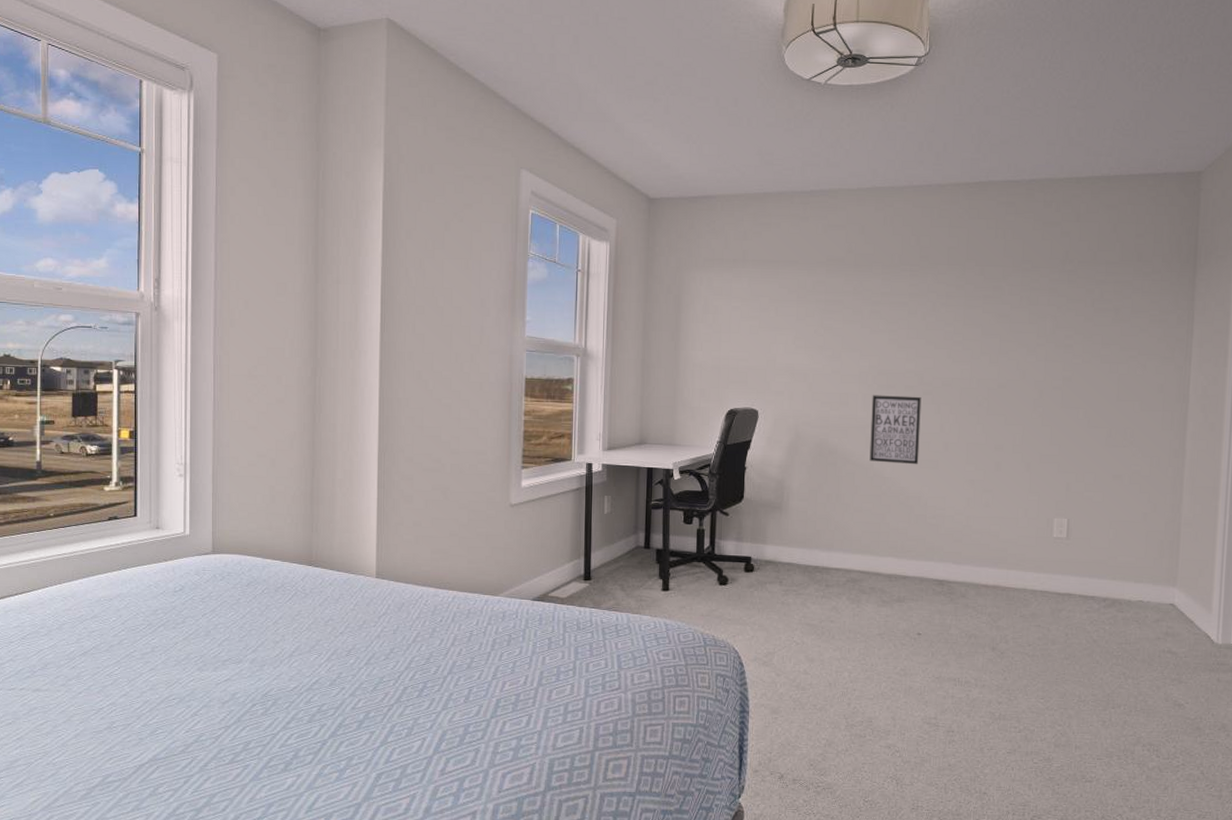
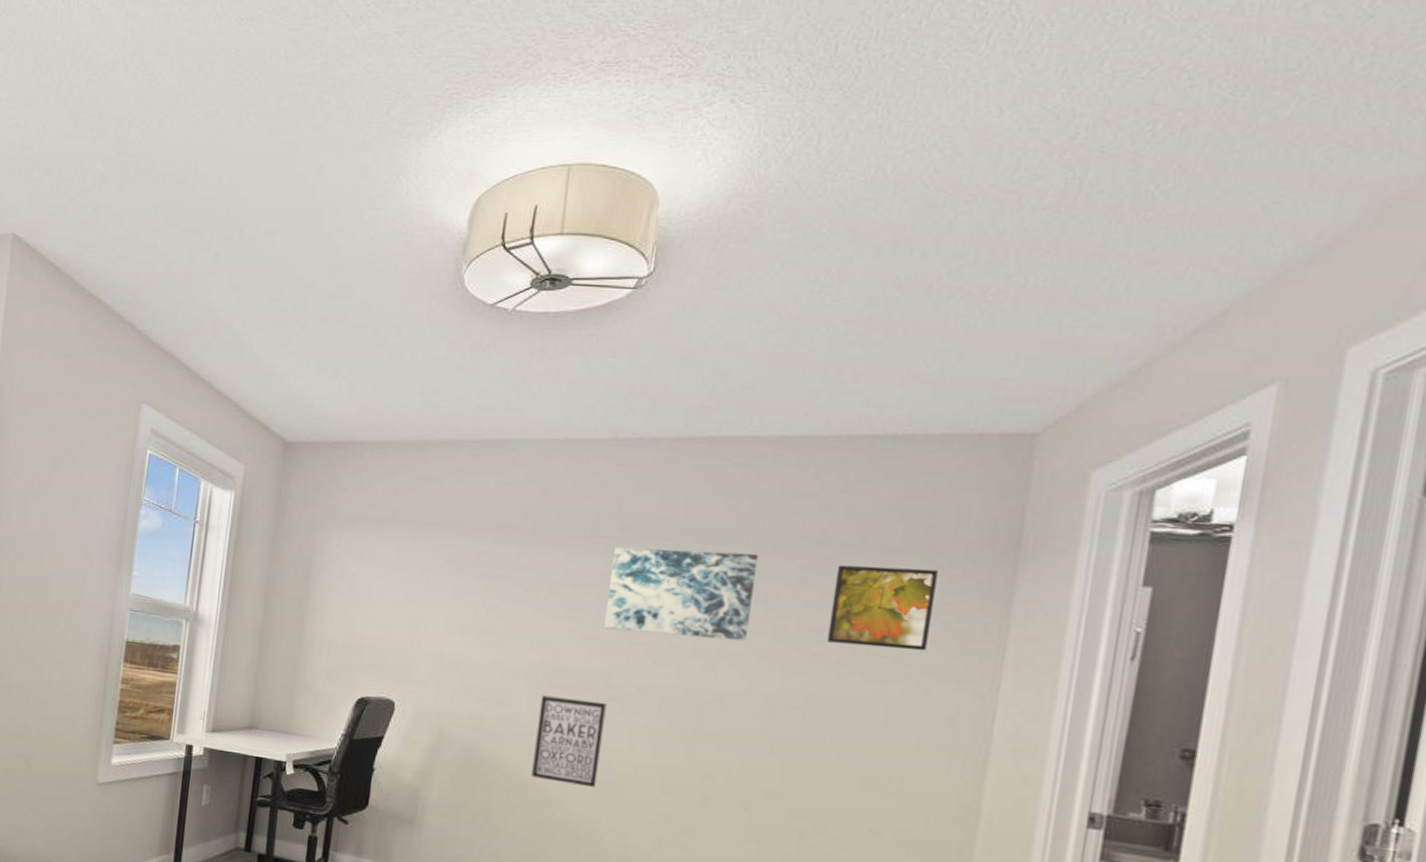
wall art: none [915,271,1021,340] -> present [604,547,758,641]
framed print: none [1074,276,1145,338] -> present [826,565,938,651]

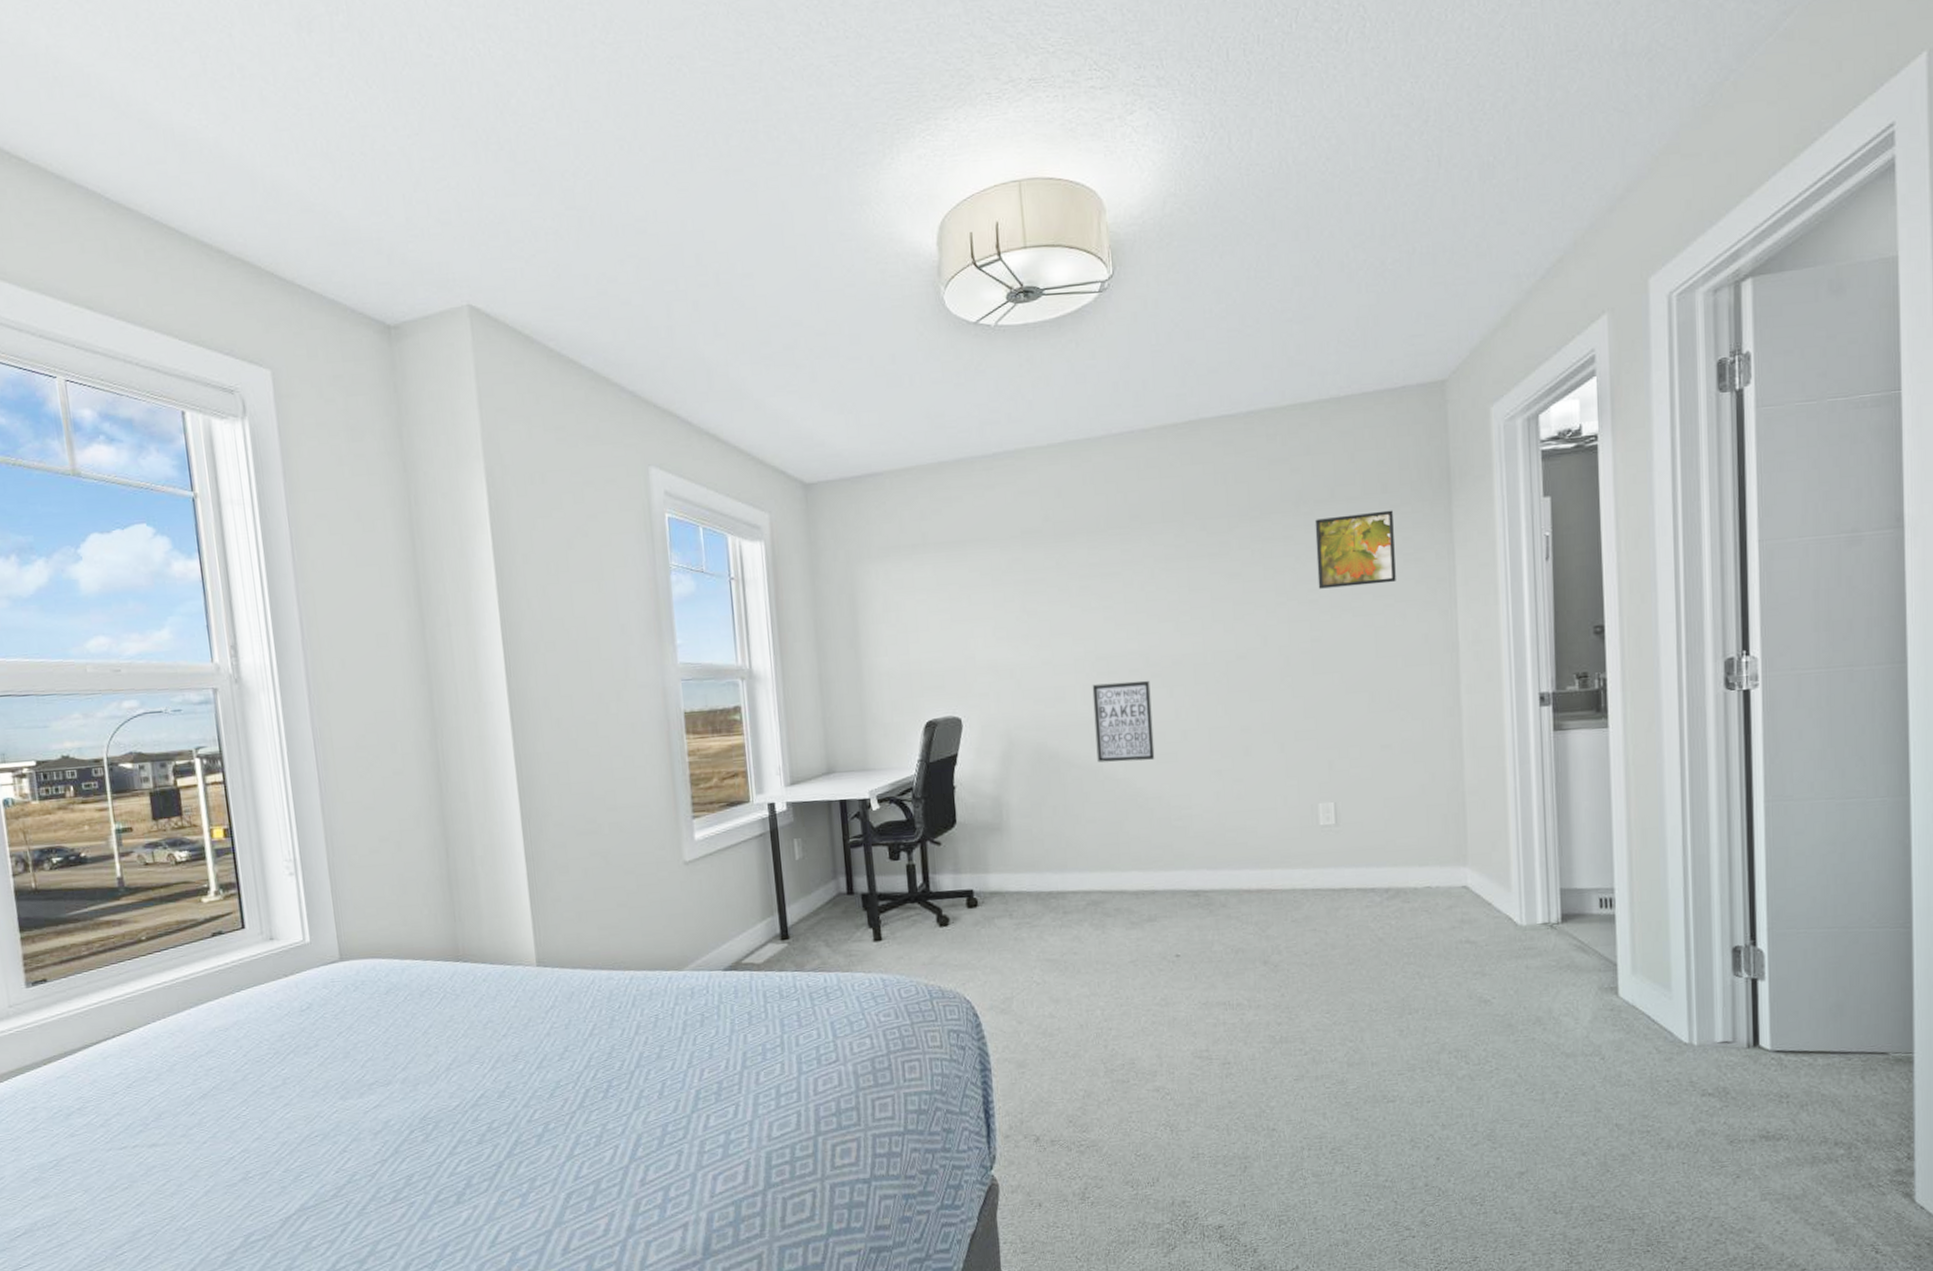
wall art: present [604,547,758,641] -> none [1129,520,1254,613]

